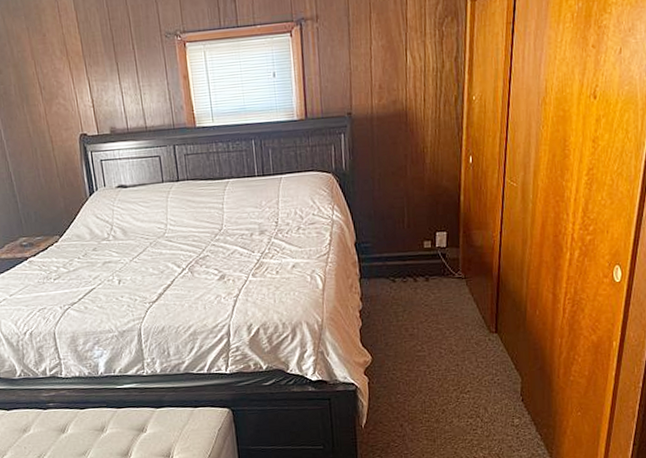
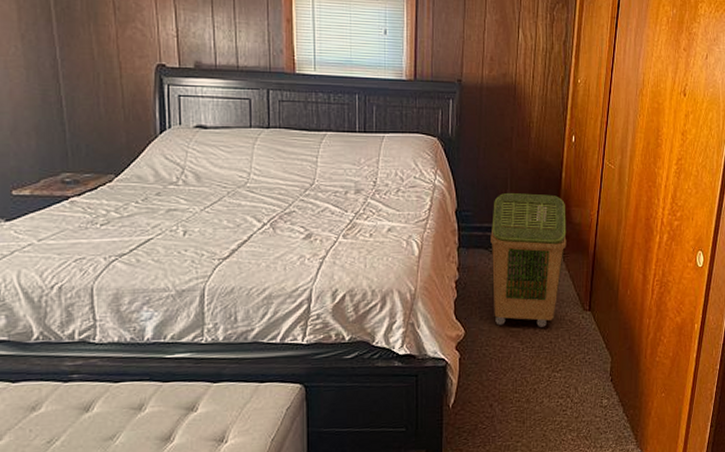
laundry basket: none [390,219,469,351] -> present [490,193,567,327]

